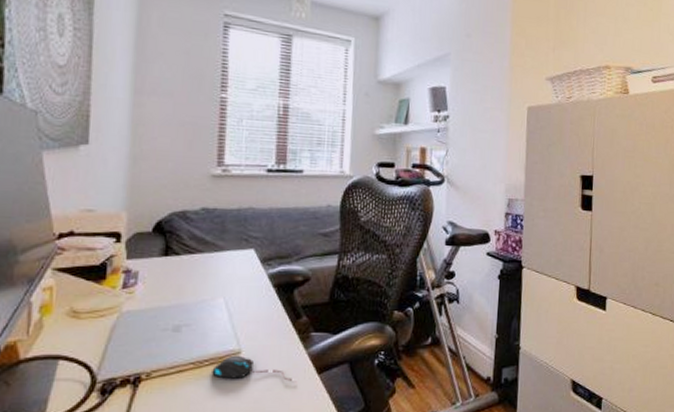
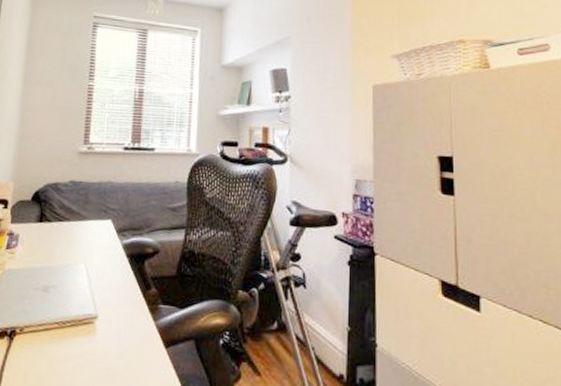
mouse: present [212,355,292,381] -> none [72,319,141,352]

